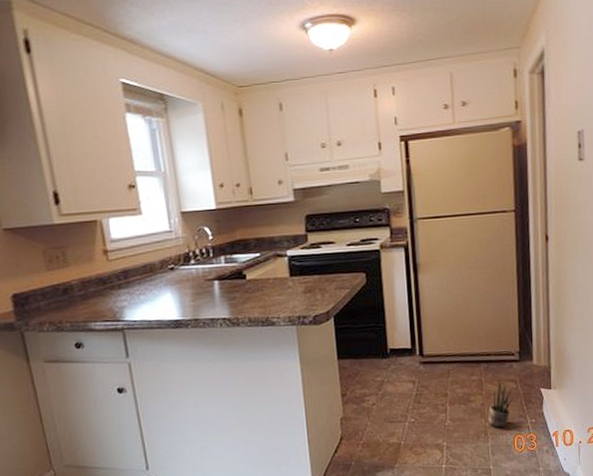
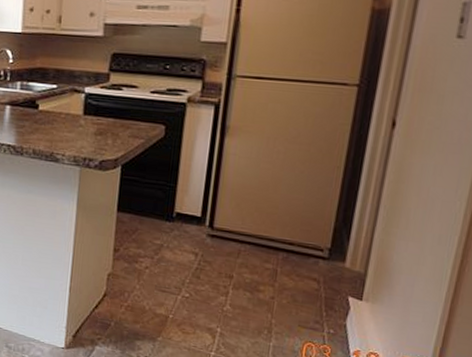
potted plant: present [488,380,514,428] -> none [275,275,316,329]

